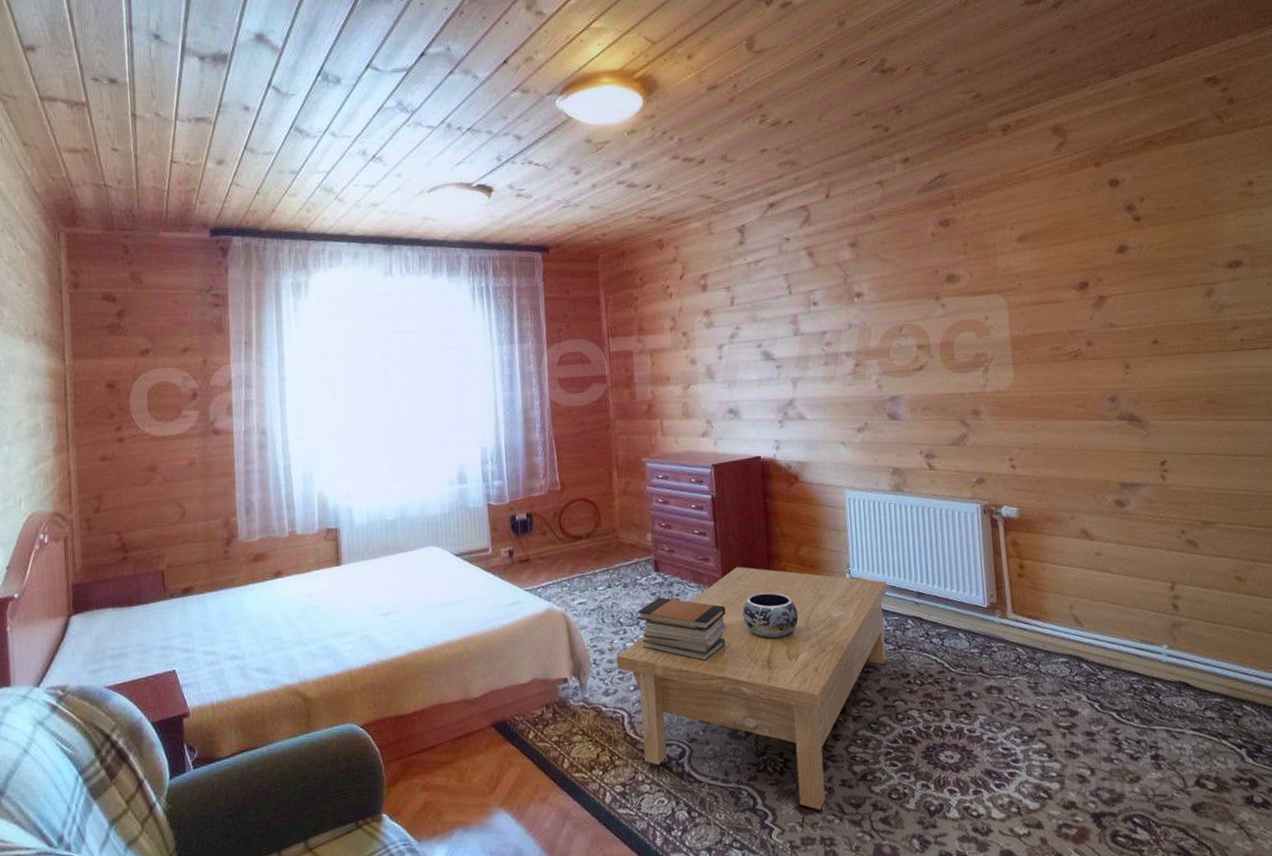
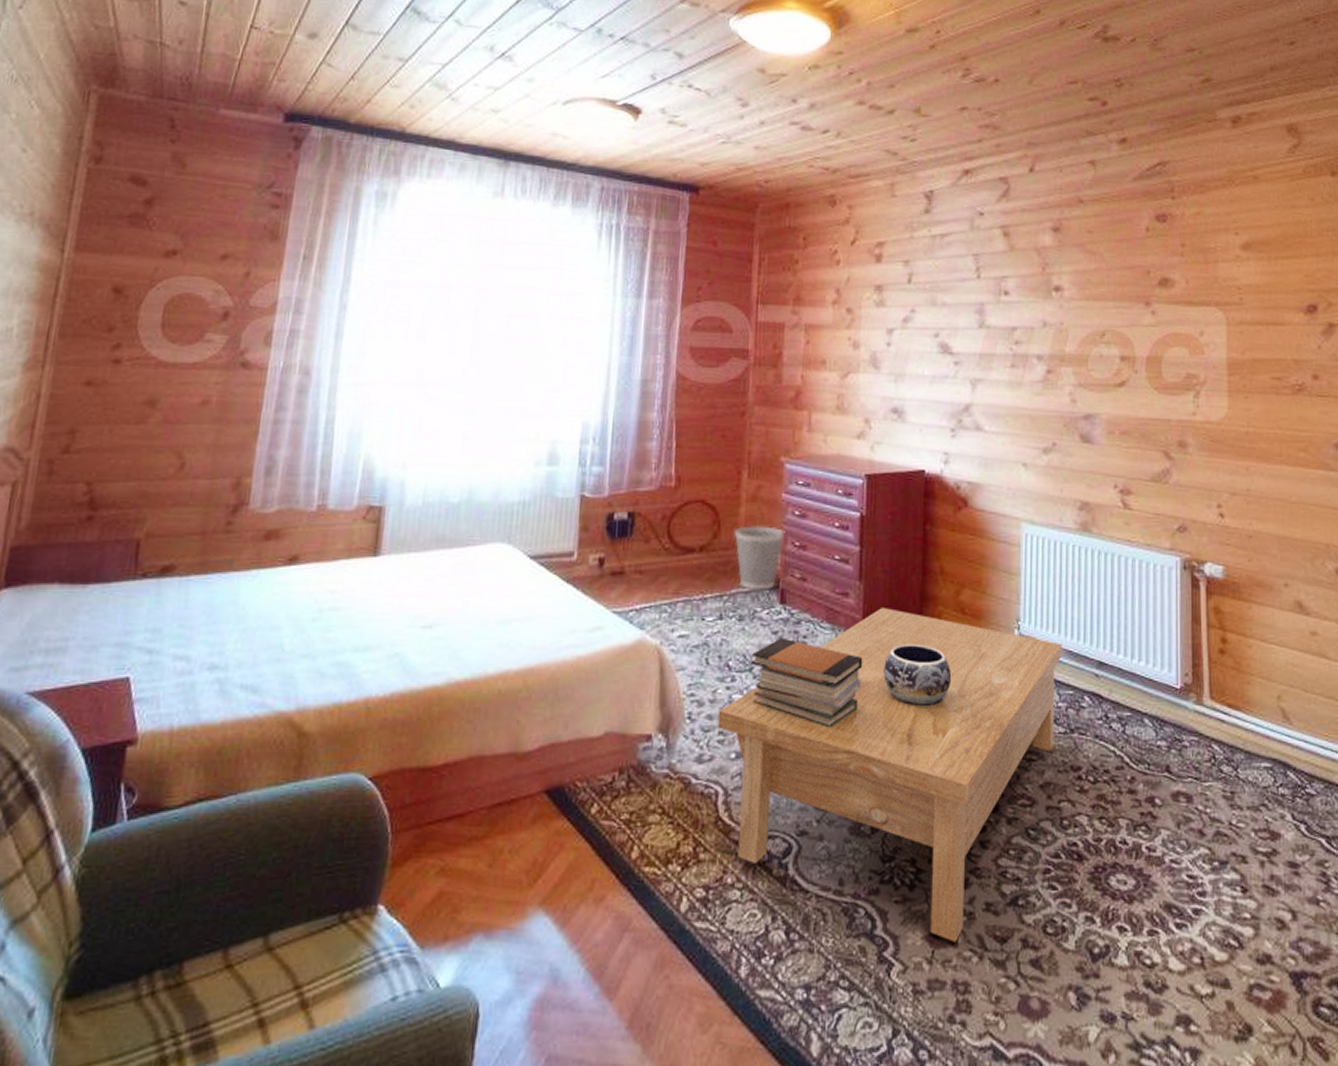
wastebasket: none [611,513,653,564] -> present [733,525,785,591]

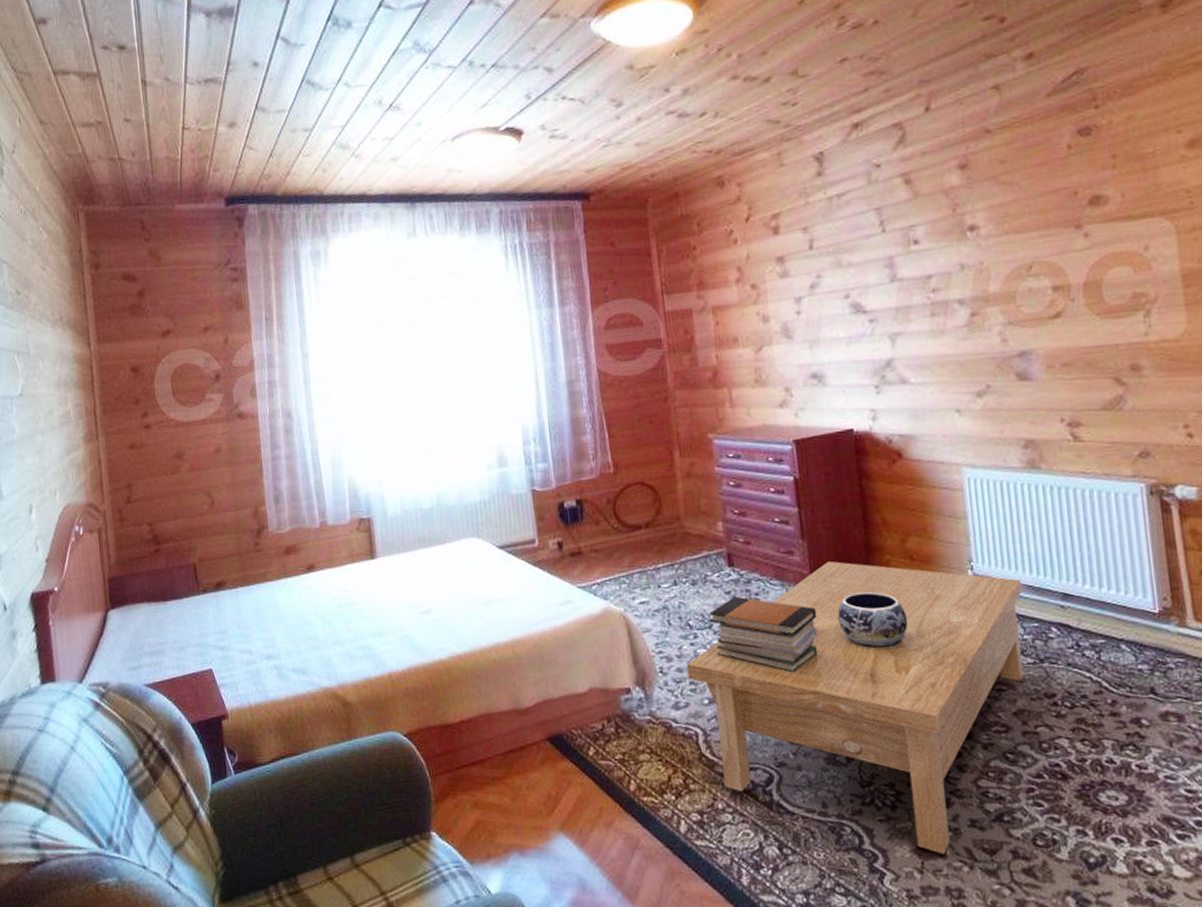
wastebasket: present [733,525,785,591] -> none [674,498,724,558]

